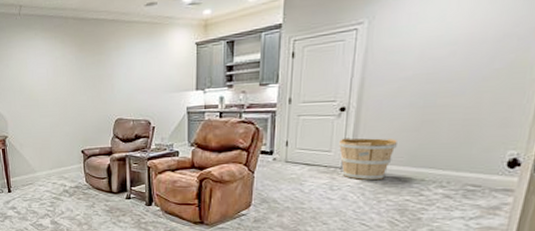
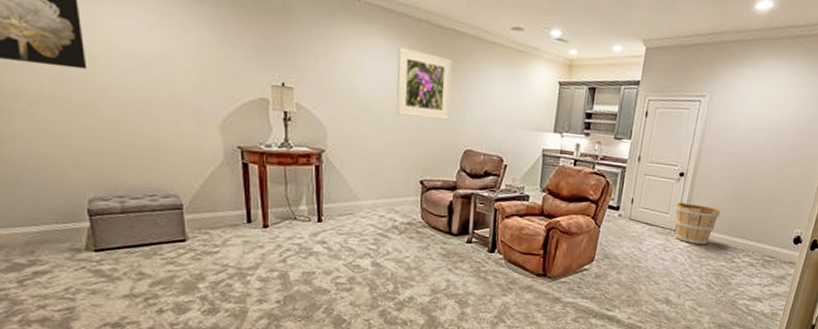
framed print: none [52,43,100,99] -> present [396,47,453,120]

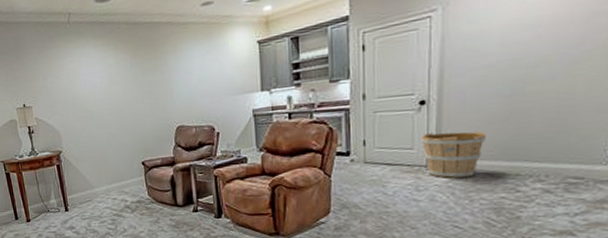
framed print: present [396,47,453,120] -> none [105,48,159,109]

